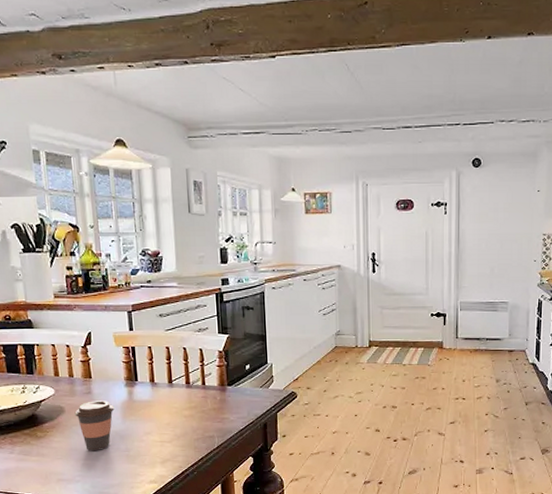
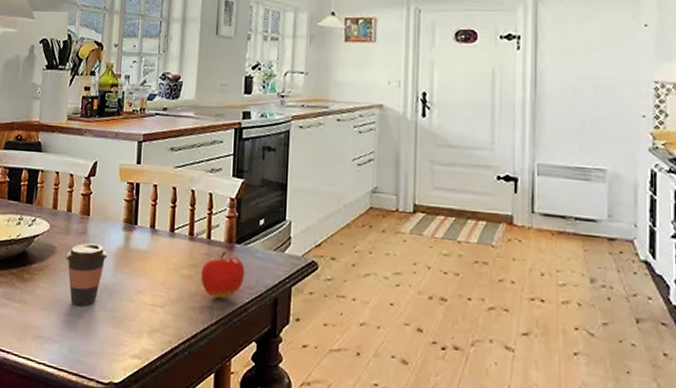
fruit: none [200,393,237,429] -> present [200,251,245,298]

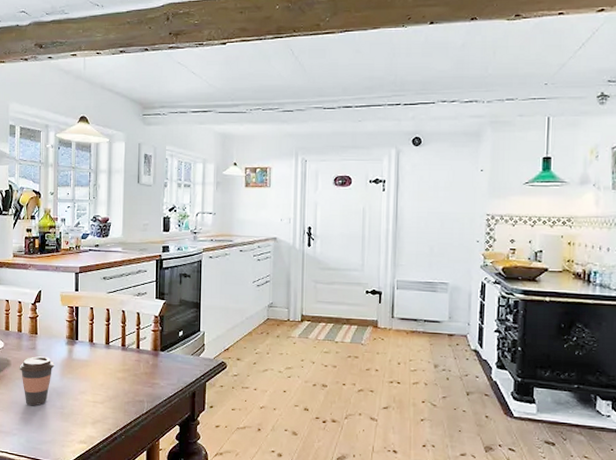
fruit: present [200,251,245,298] -> none [132,357,168,394]

